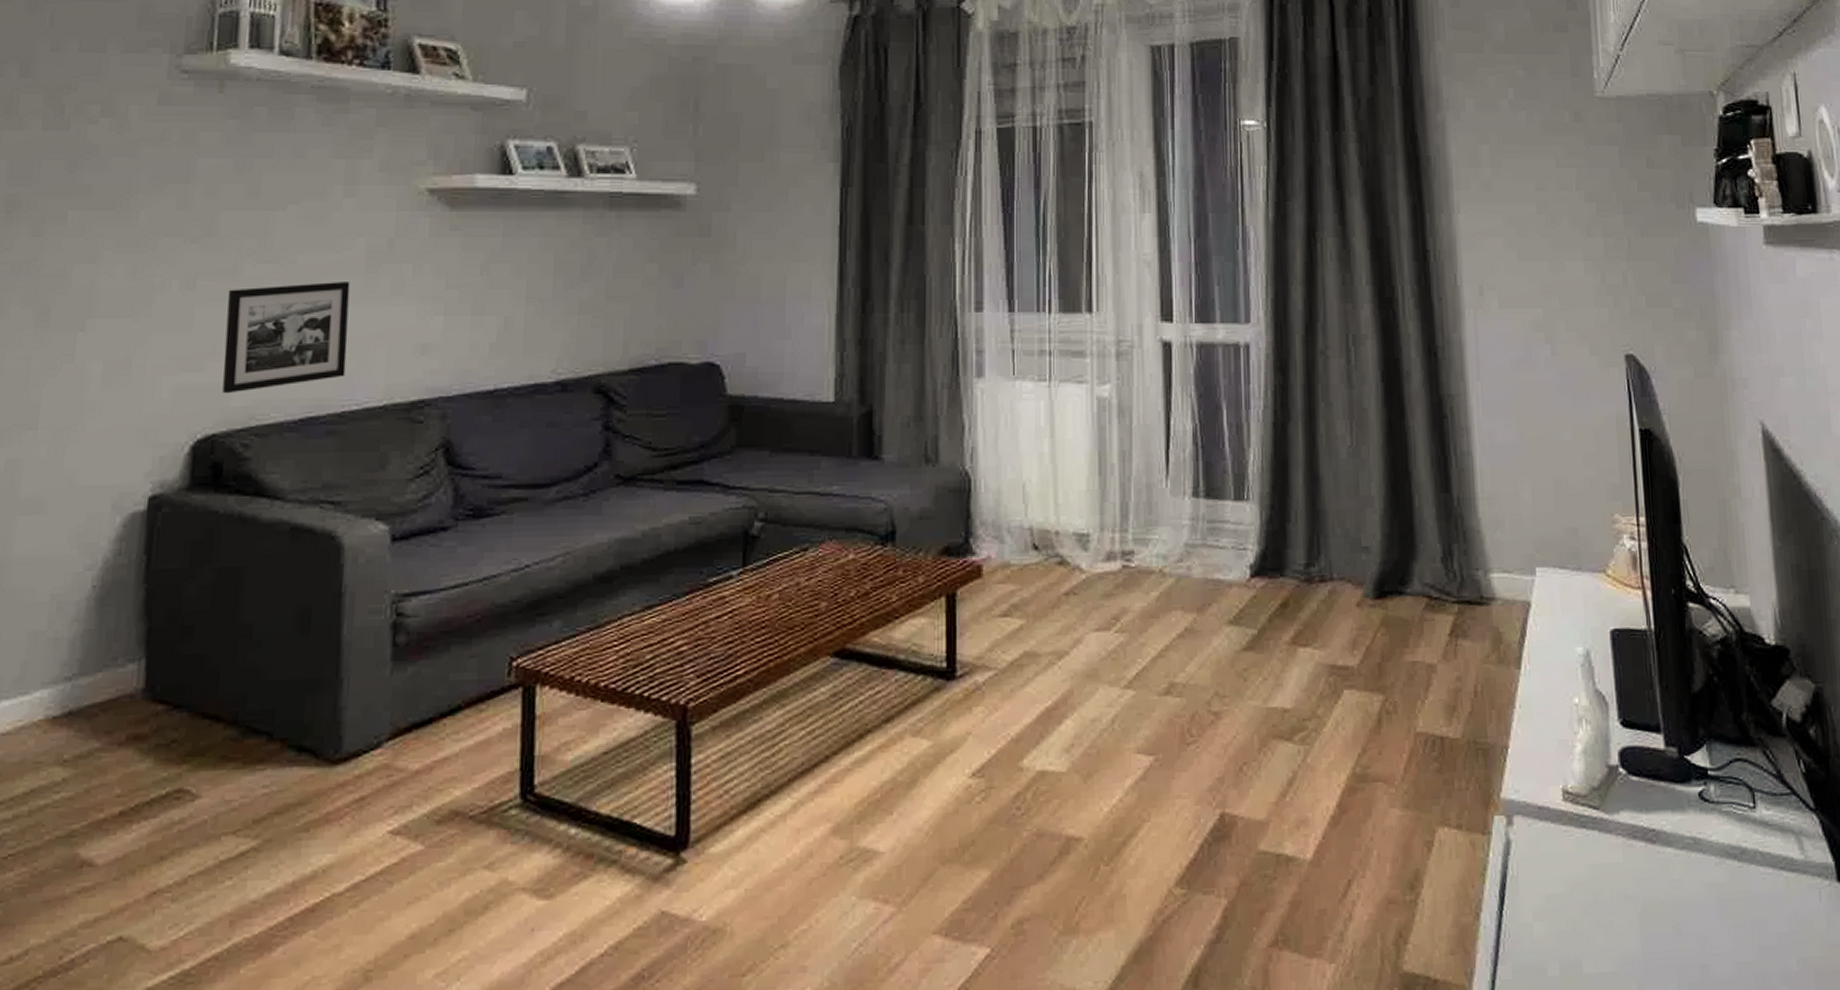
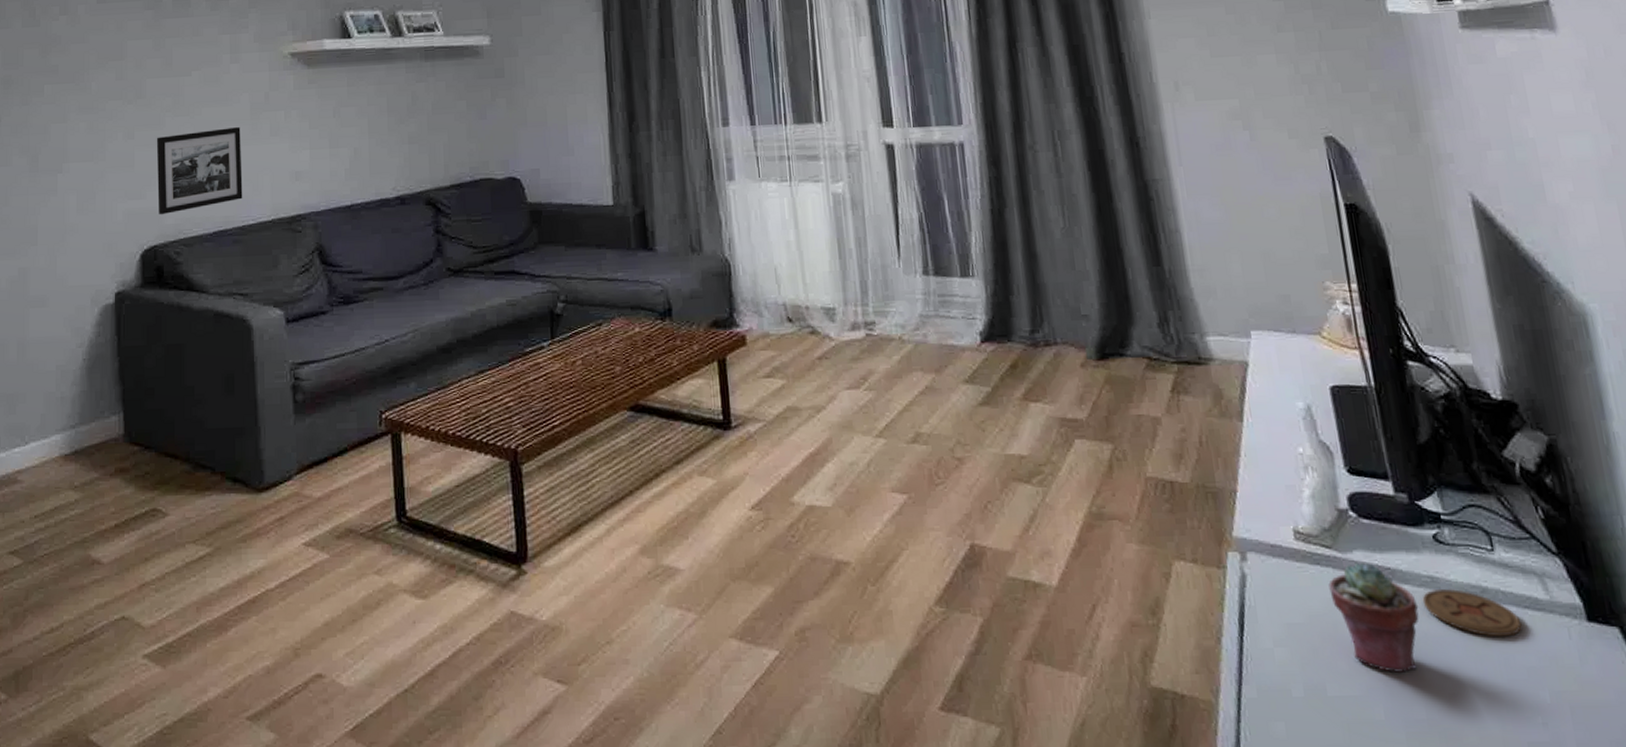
potted succulent: none [1593,823,1680,946] -> present [1328,562,1419,674]
coaster: none [1683,850,1776,902] -> present [1422,588,1522,637]

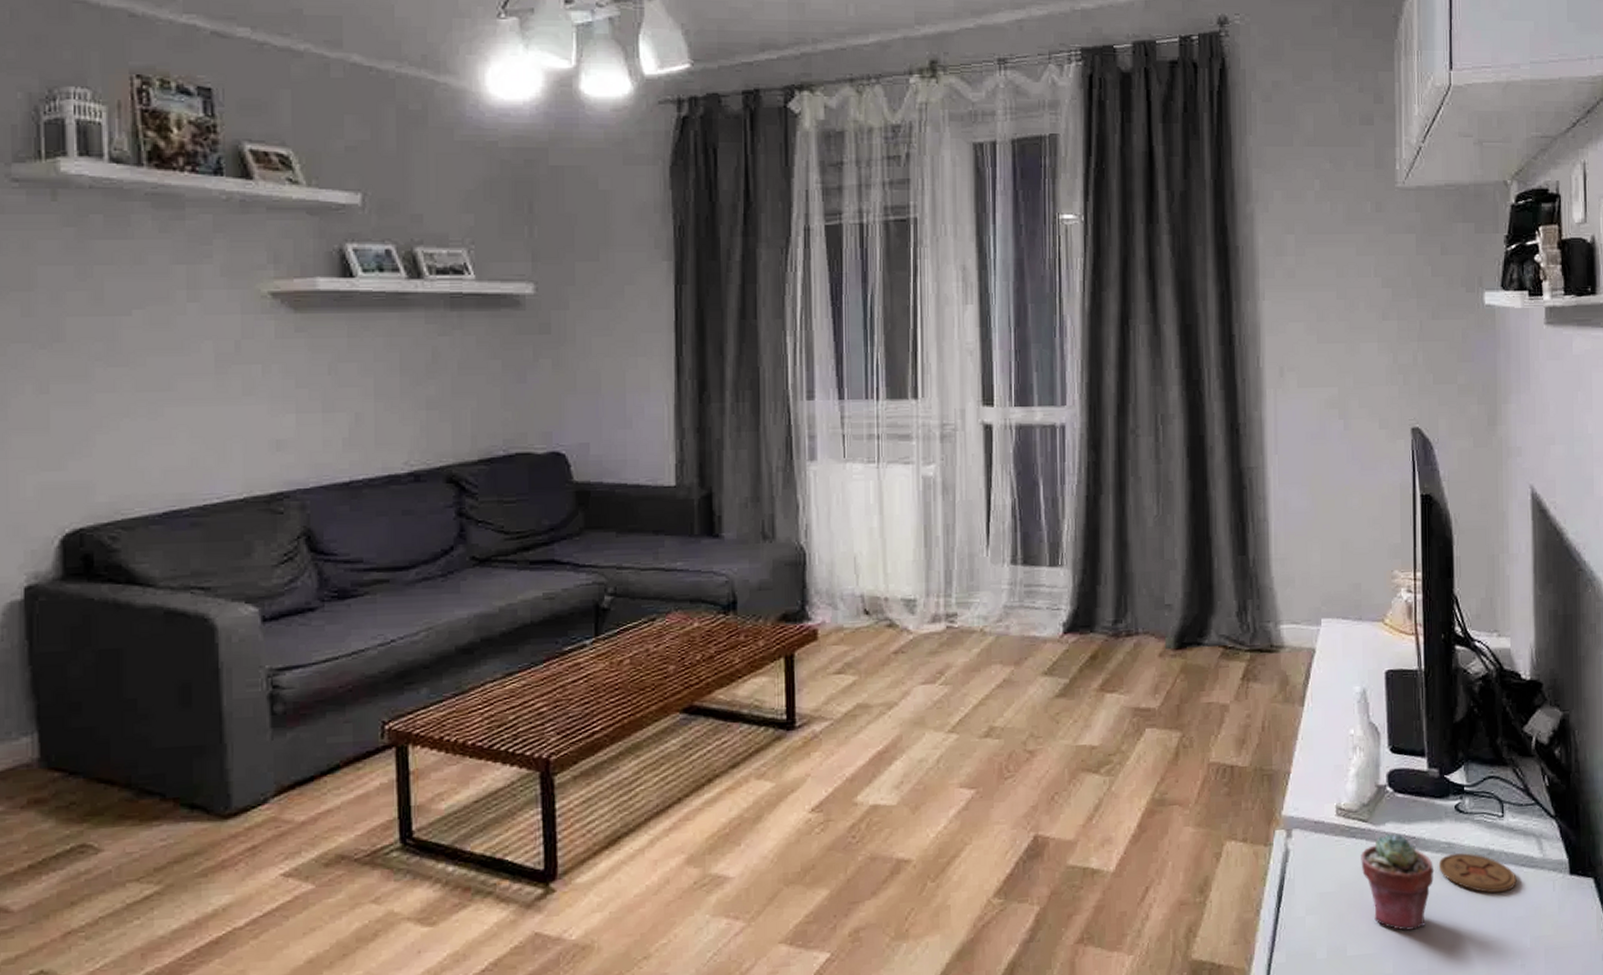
picture frame: present [156,127,243,215] -> none [81,383,204,491]

